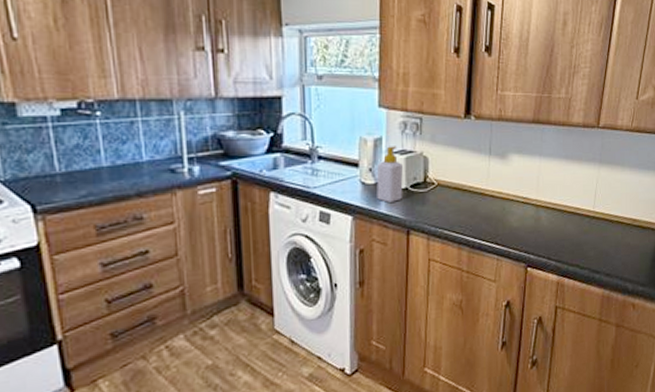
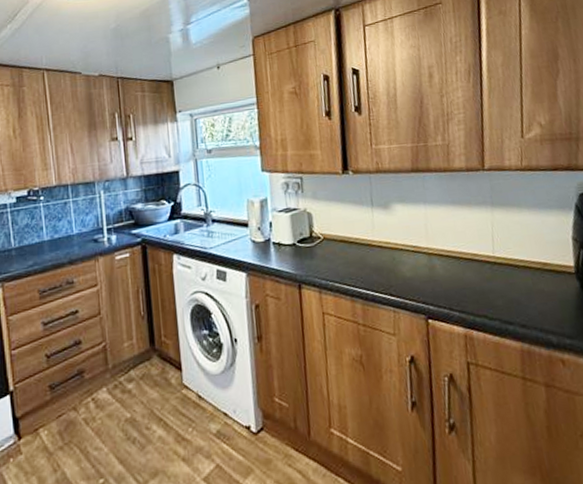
soap bottle: present [376,146,403,203] -> none [265,205,291,259]

